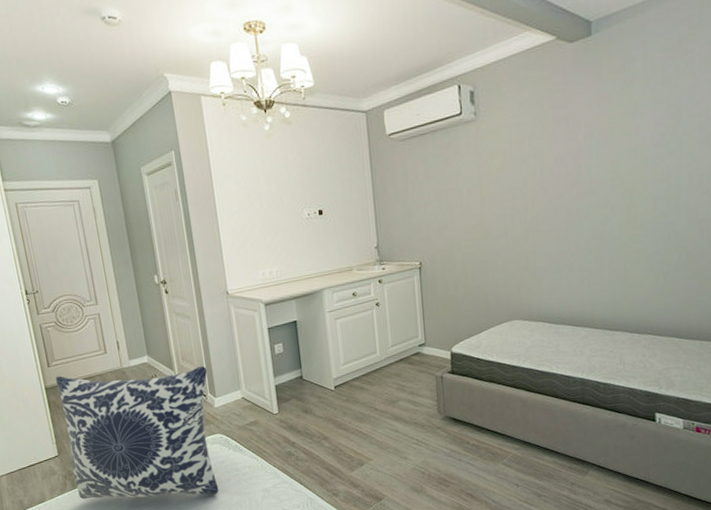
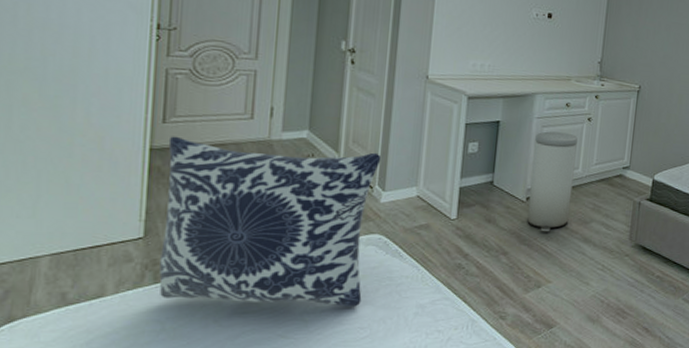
pedal bin: none [331,321,377,416] -> present [527,131,578,232]

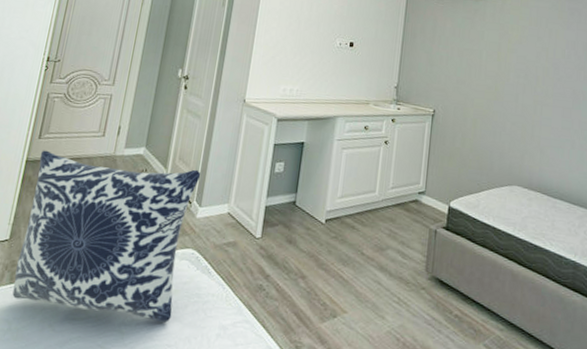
pedal bin: present [527,131,578,232] -> none [325,153,375,257]

